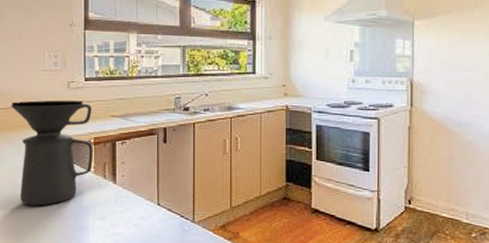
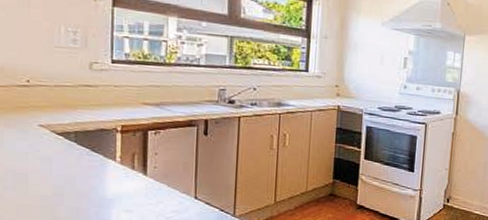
coffee maker: present [10,100,94,206] -> none [12,79,121,197]

